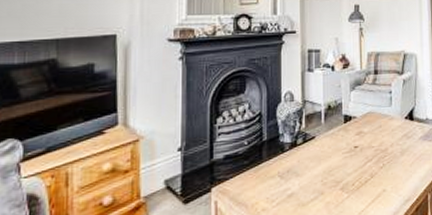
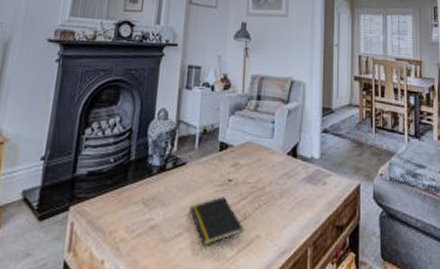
notepad: none [323,161,372,205] -> present [190,197,244,246]

